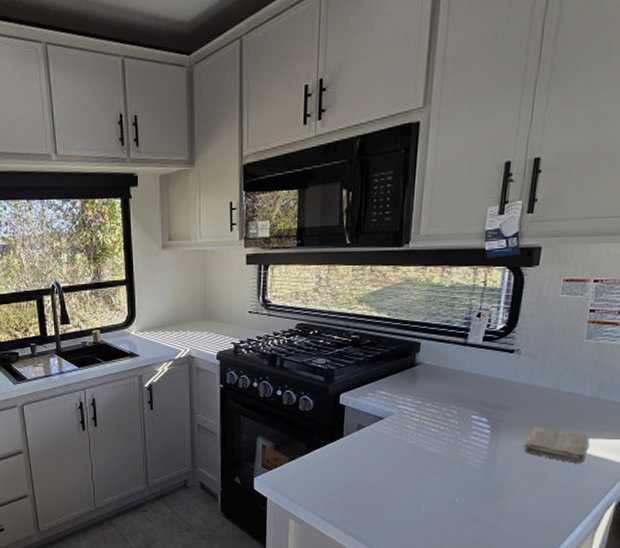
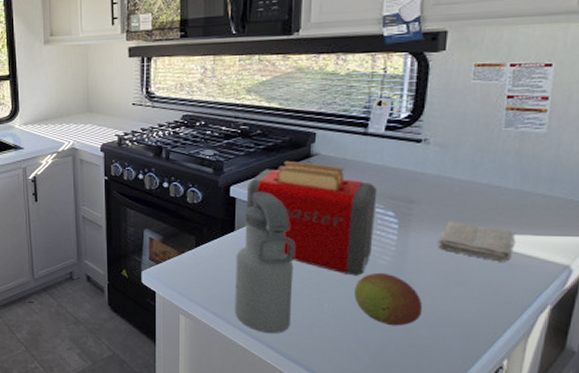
water bottle: none [340,400,398,535] -> present [235,192,295,334]
toaster: none [355,369,474,478] -> present [247,160,378,276]
fruit: none [449,475,508,525] -> present [354,272,423,326]

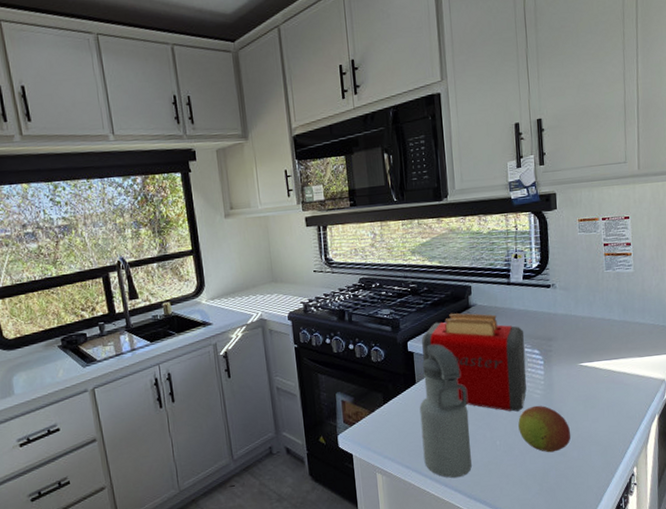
washcloth: present [437,221,515,262] -> none [573,352,626,383]

